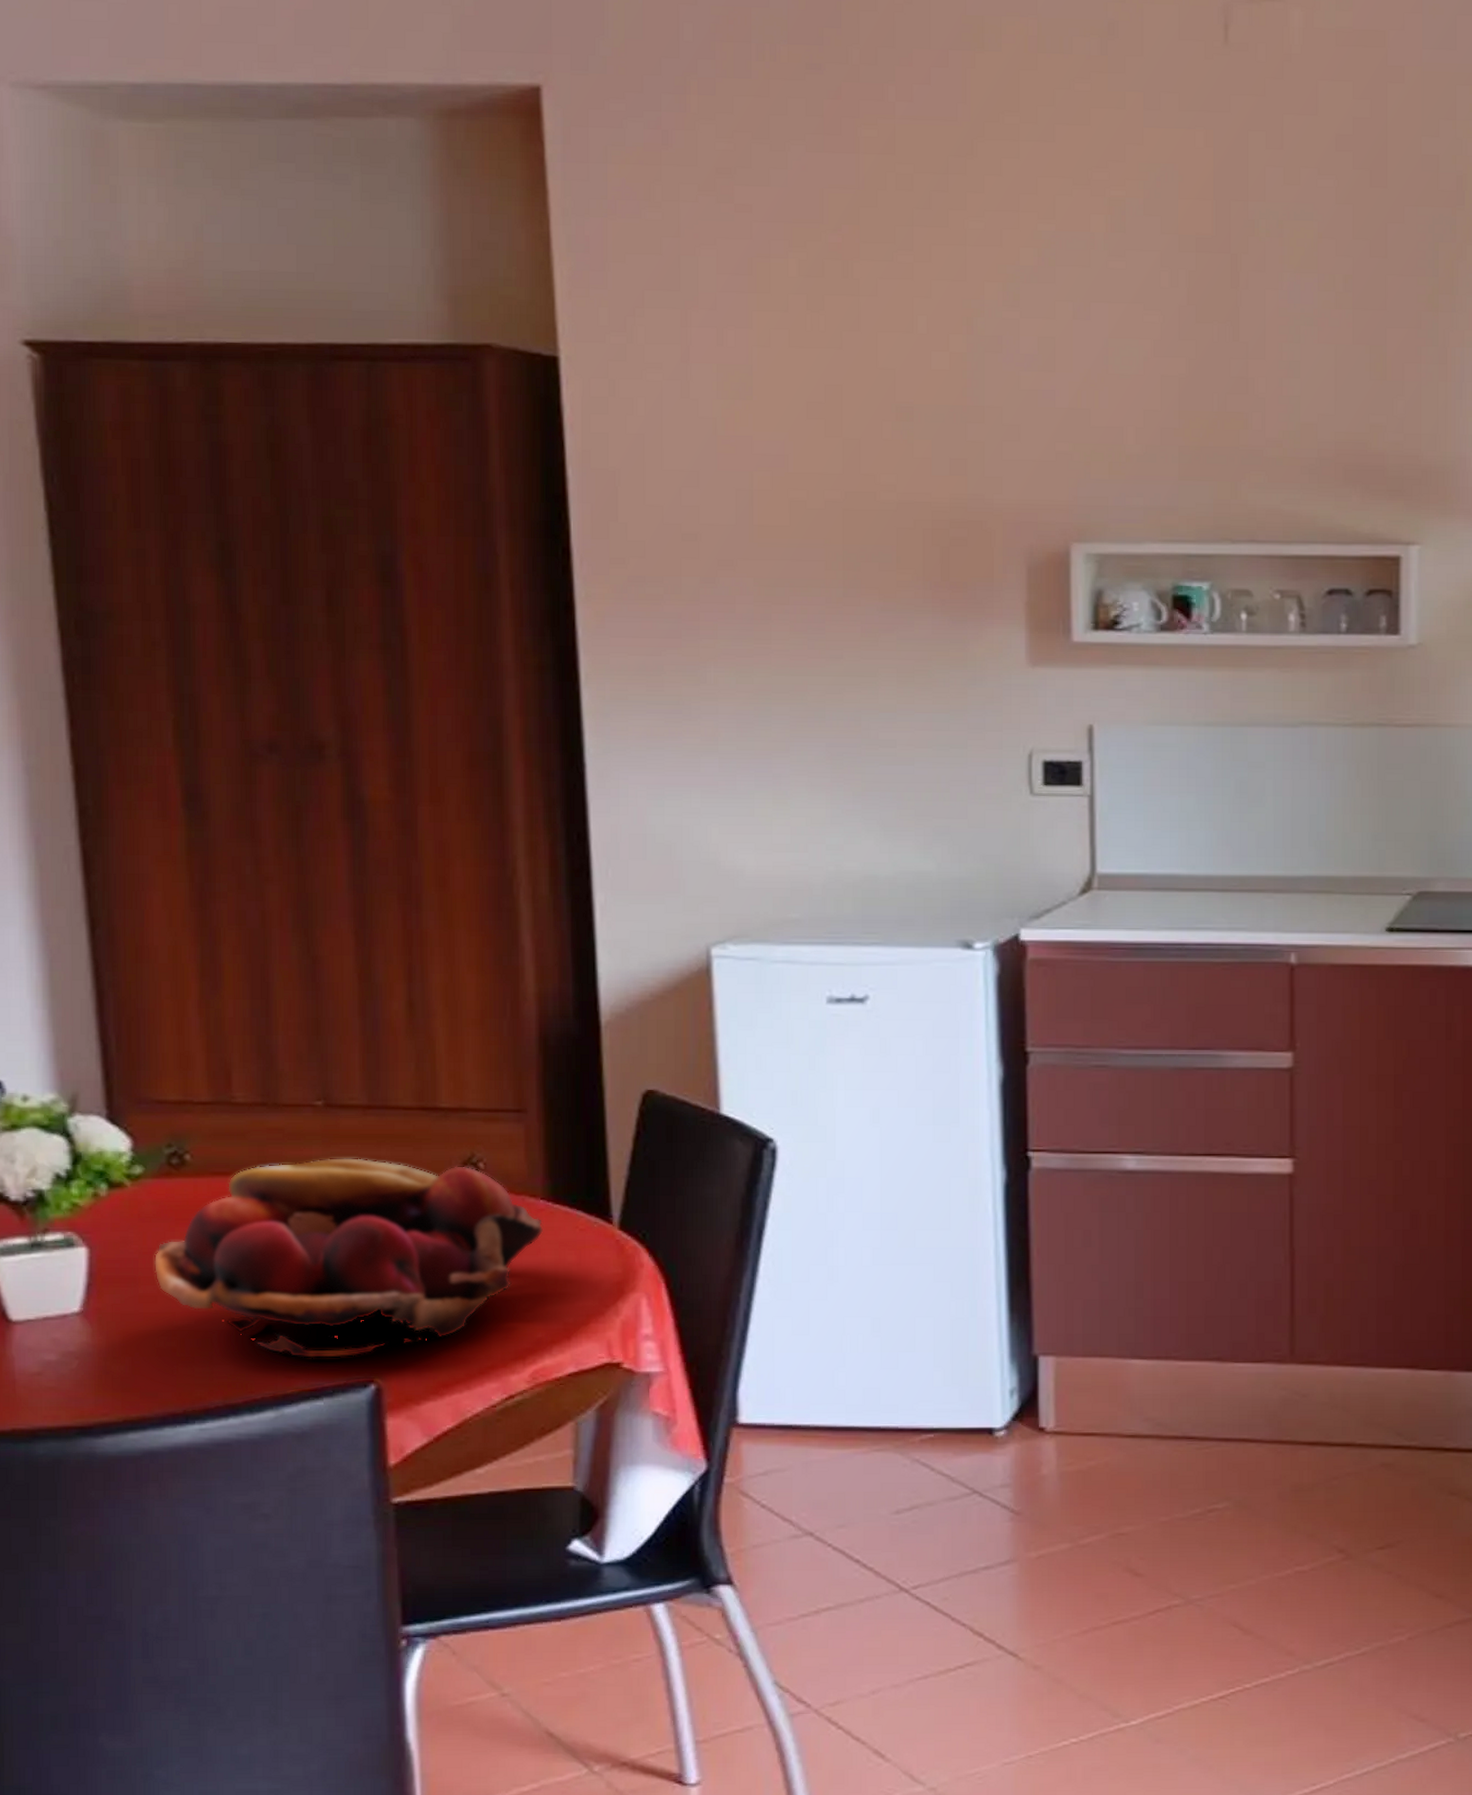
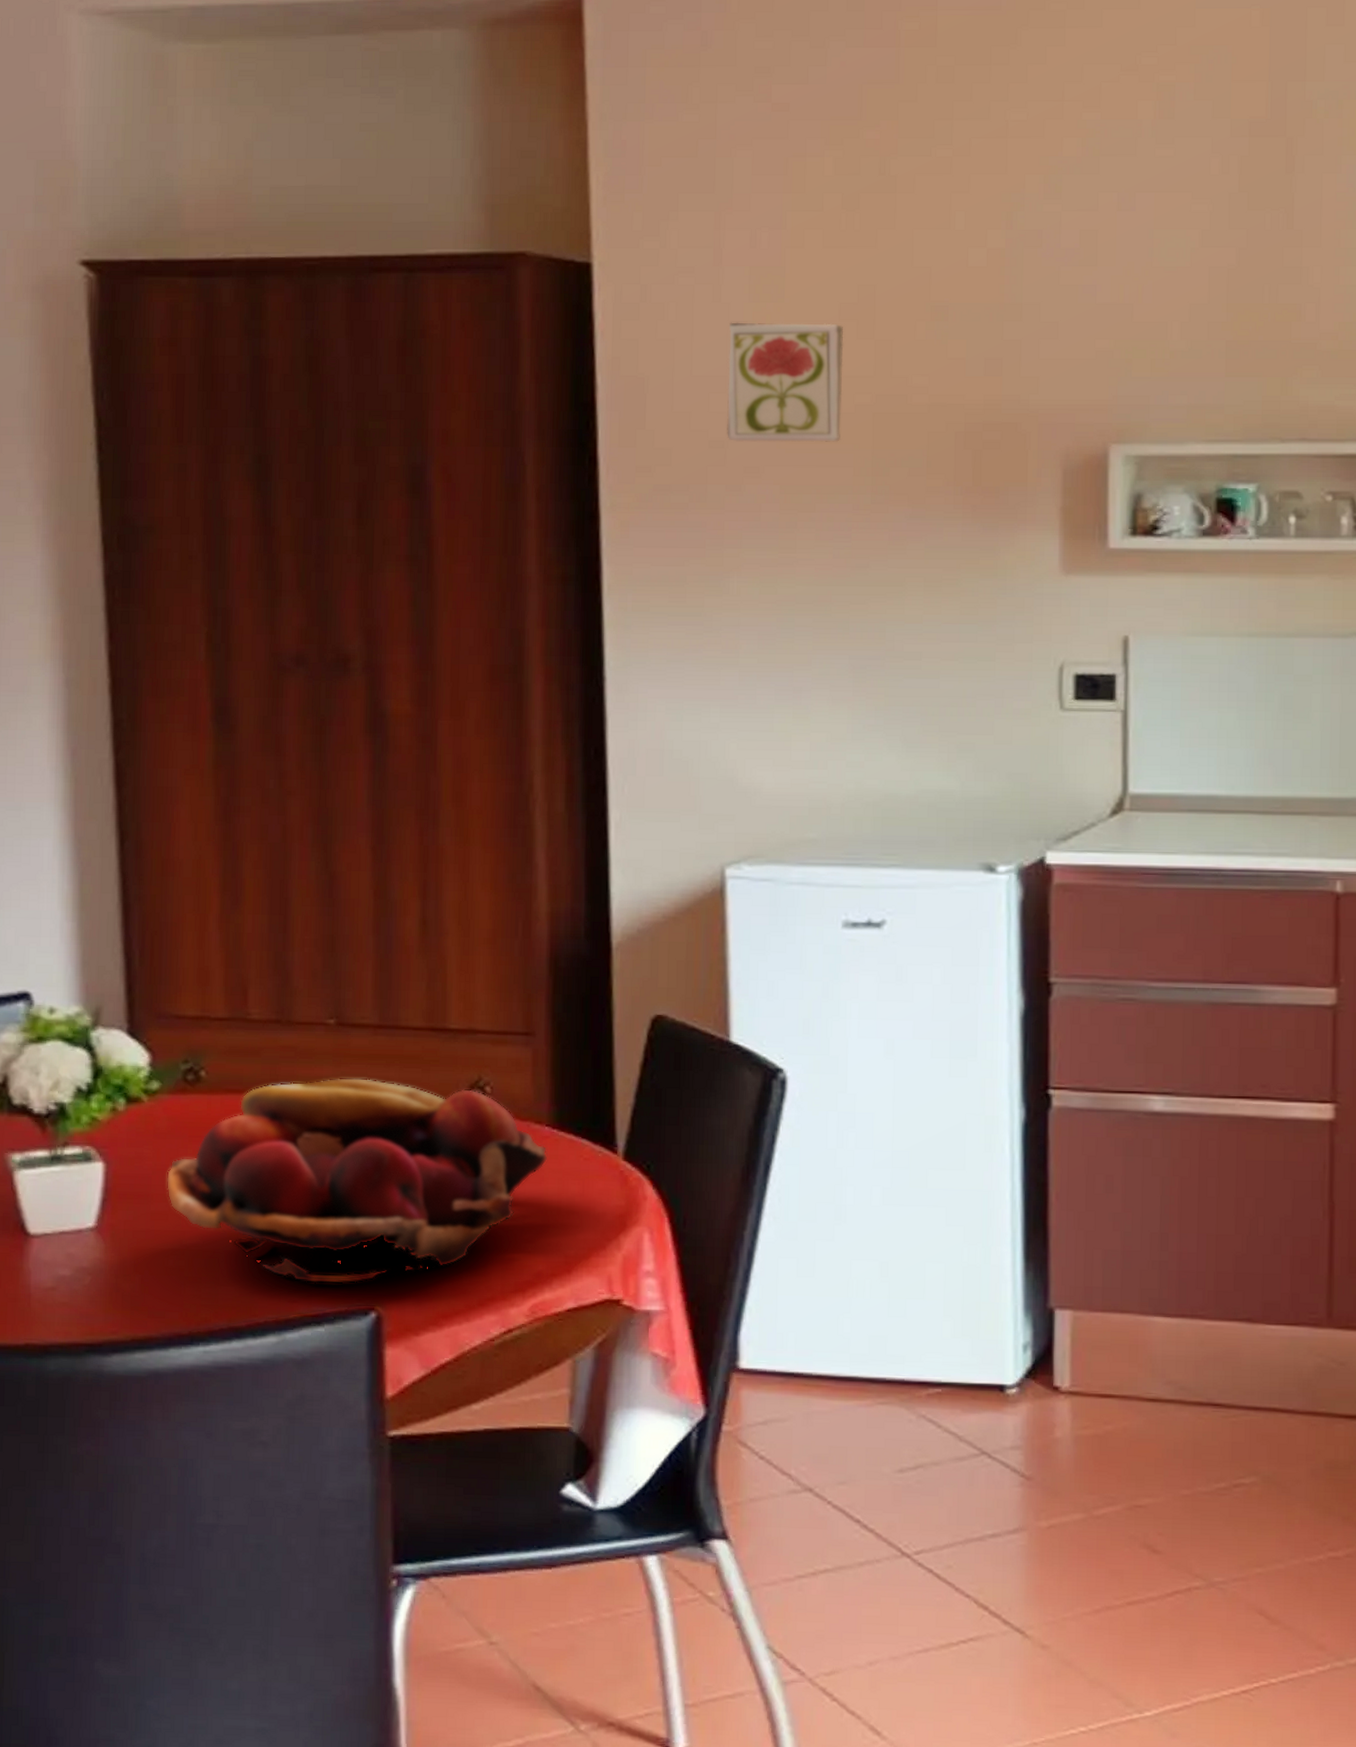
decorative tile: none [699,418,813,537] -> present [727,322,844,442]

